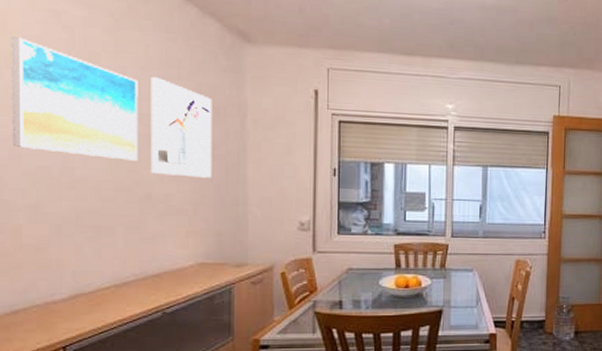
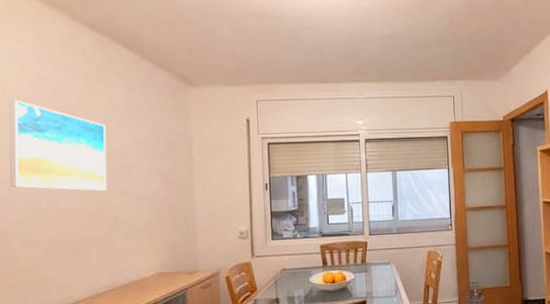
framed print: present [150,76,213,178] -> none [116,120,166,201]

